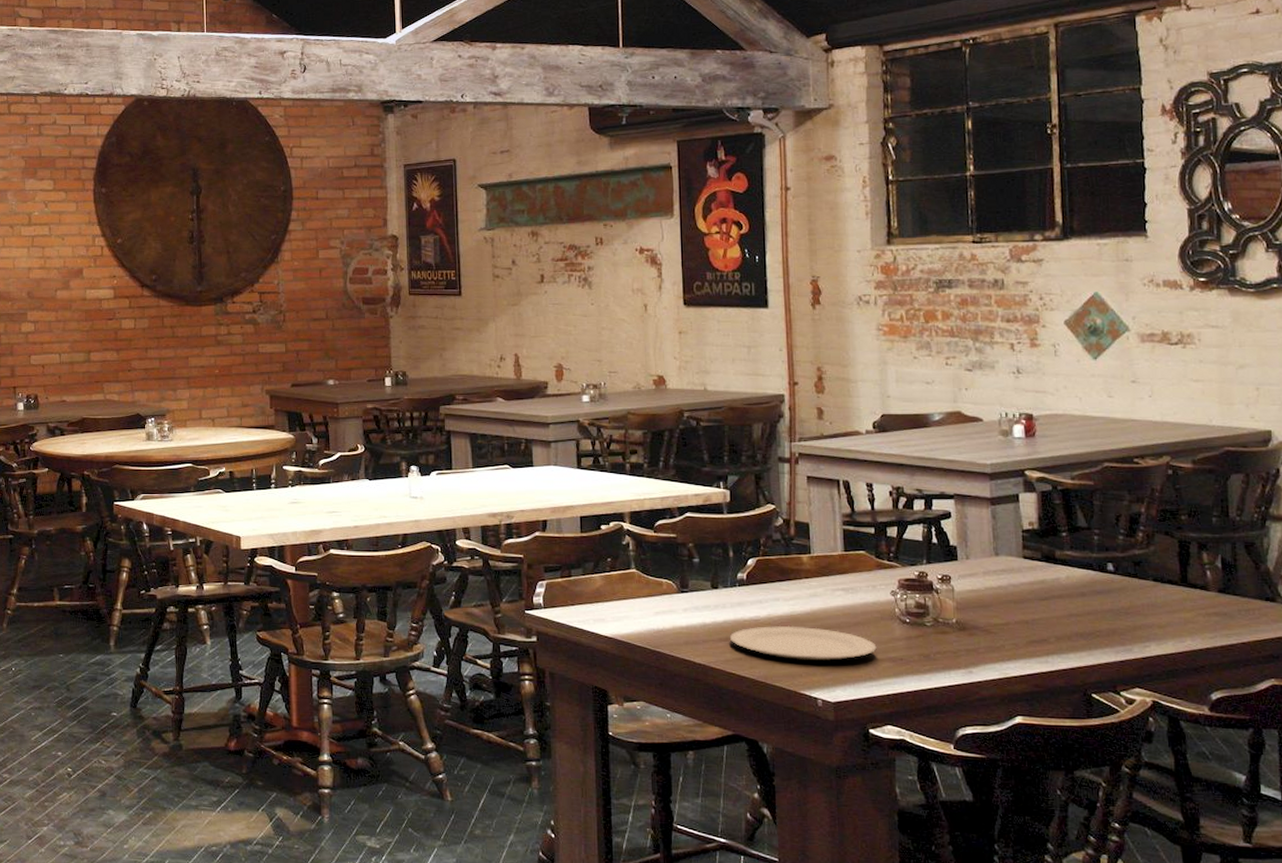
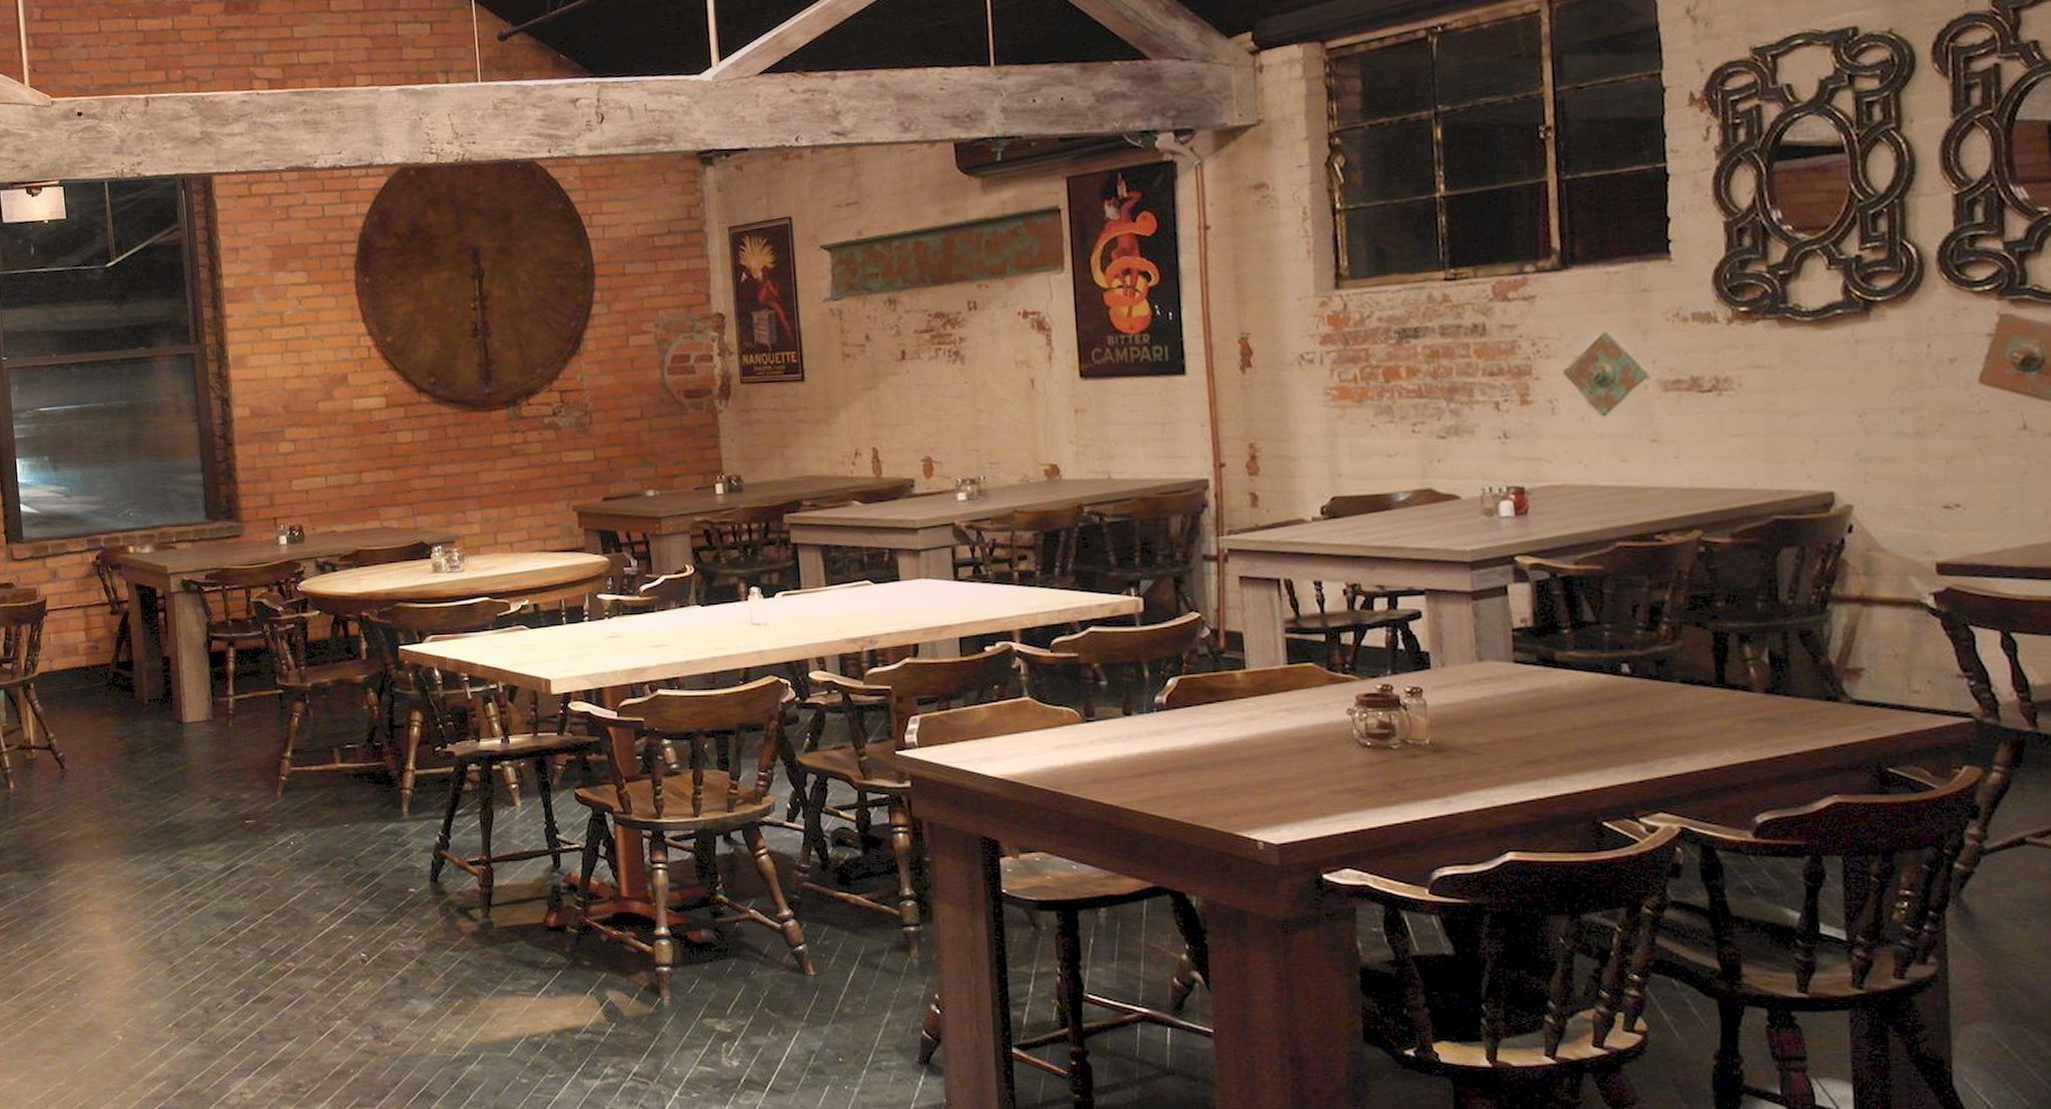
plate: present [729,625,877,662] -> none [1146,755,1331,797]

